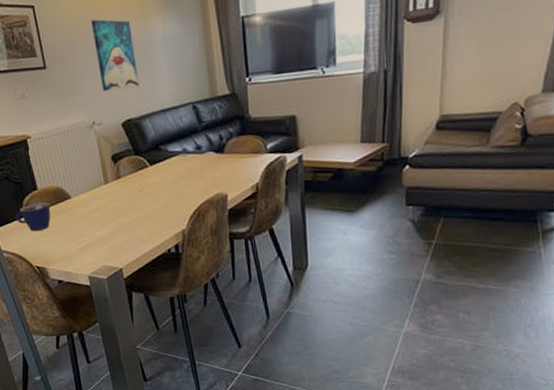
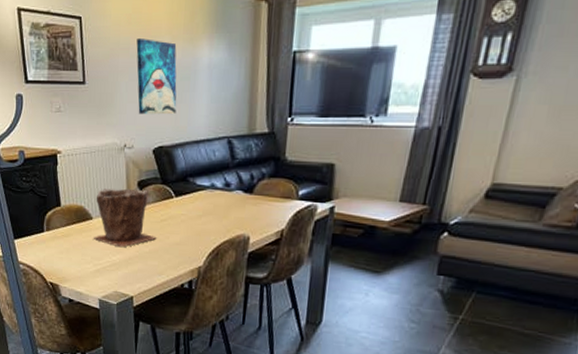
cup: present [15,202,51,232] -> none [36,219,71,248]
plant pot: none [71,163,138,222] -> present [93,188,157,248]

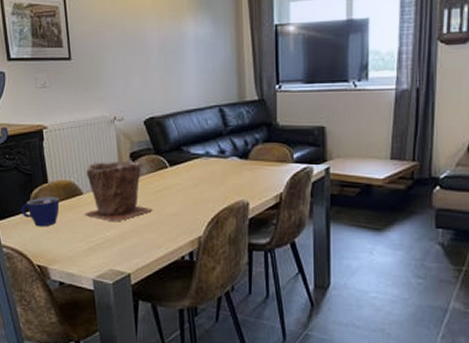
cup: none [36,219,71,248] -> present [21,197,60,227]
wall art: present [136,37,177,115] -> none [122,15,166,87]

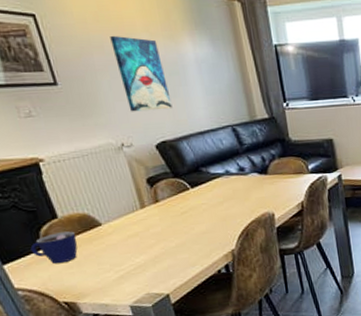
plant pot: present [84,161,153,222] -> none [100,186,181,249]
wall art: none [122,15,166,87] -> present [110,35,173,112]

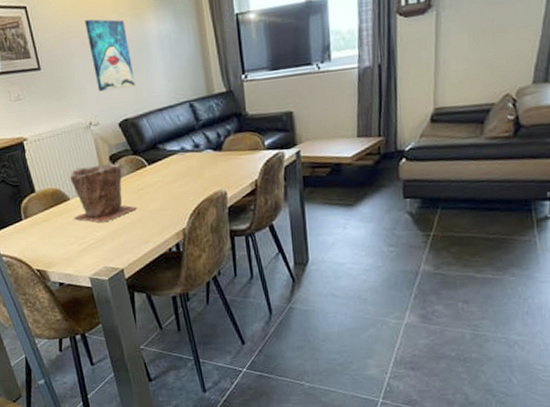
cup: present [30,231,78,264] -> none [13,204,50,235]
plant pot: none [100,186,181,249] -> present [69,163,137,223]

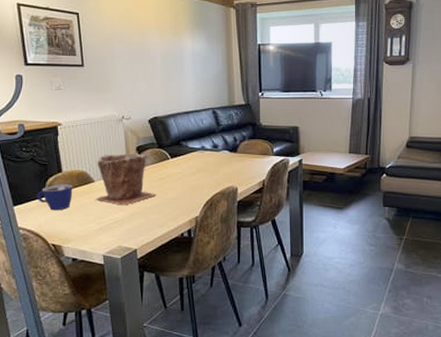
cup: none [13,204,50,235] -> present [37,184,73,211]
wall art: present [85,19,135,92] -> none [129,31,168,91]

